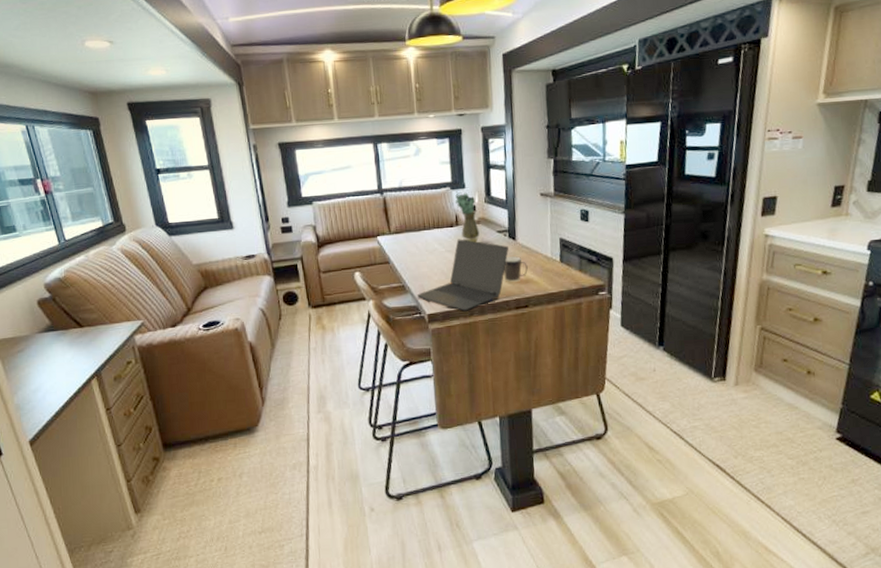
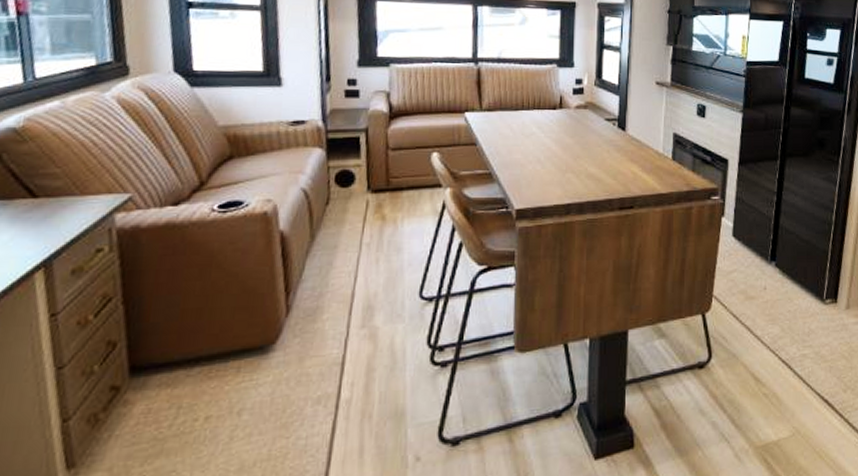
laptop: present [417,239,509,313] -> none [505,124,618,210]
vase: present [455,191,480,243] -> none [560,70,586,130]
mug: present [504,256,528,283] -> none [609,149,636,179]

